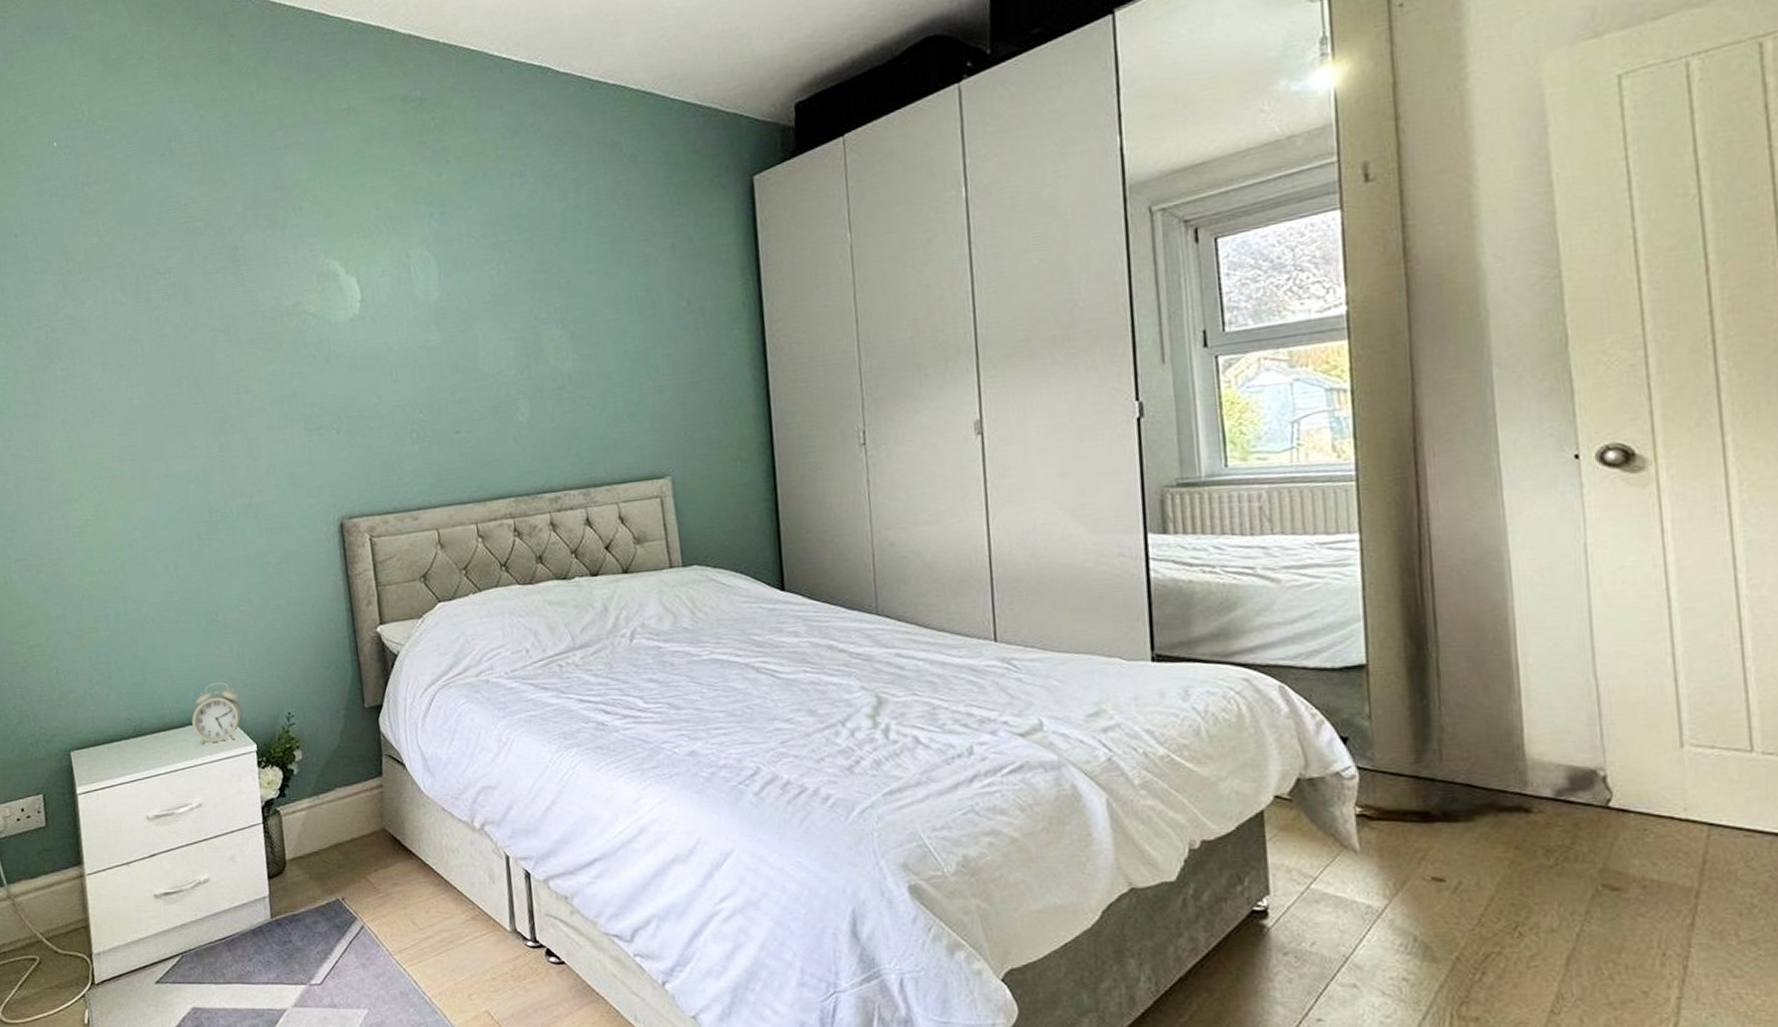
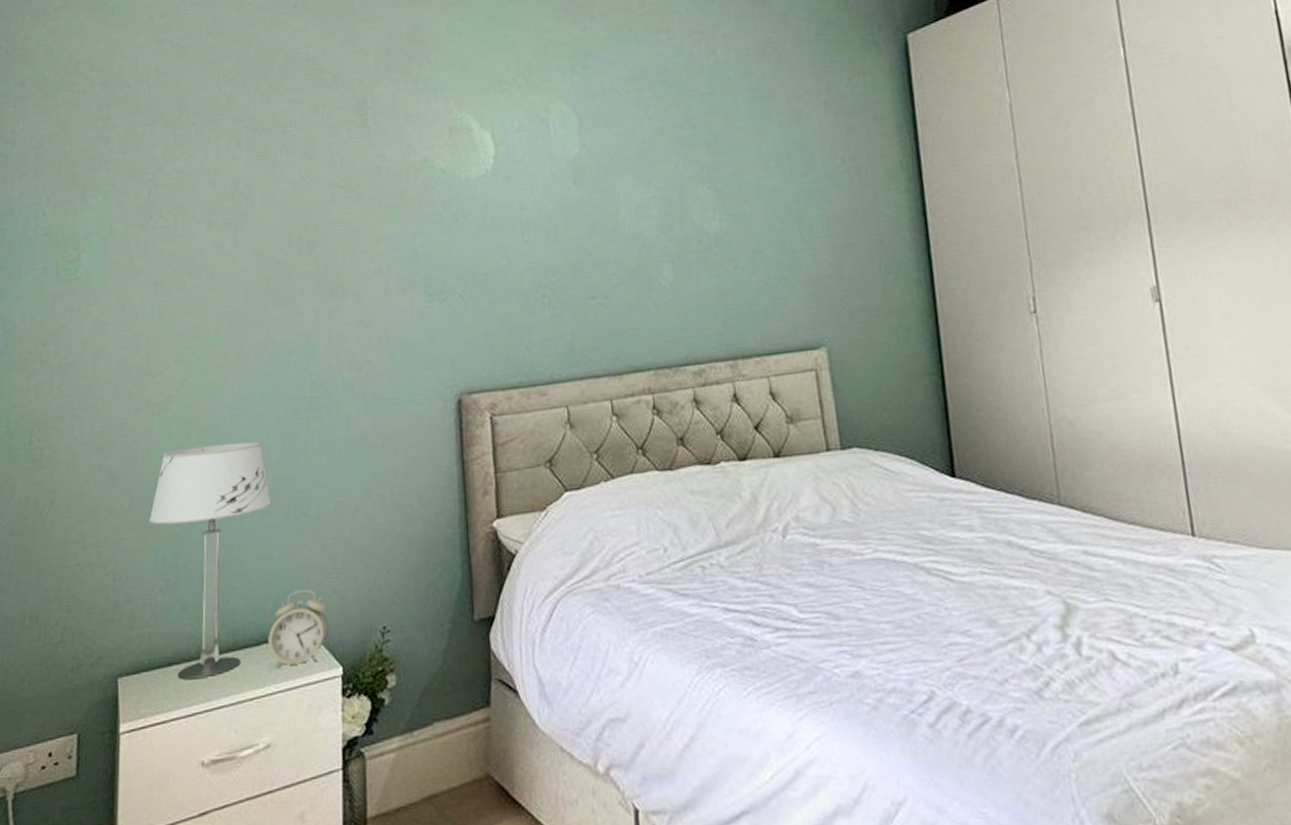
table lamp: none [80,559,185,754] -> present [148,441,272,680]

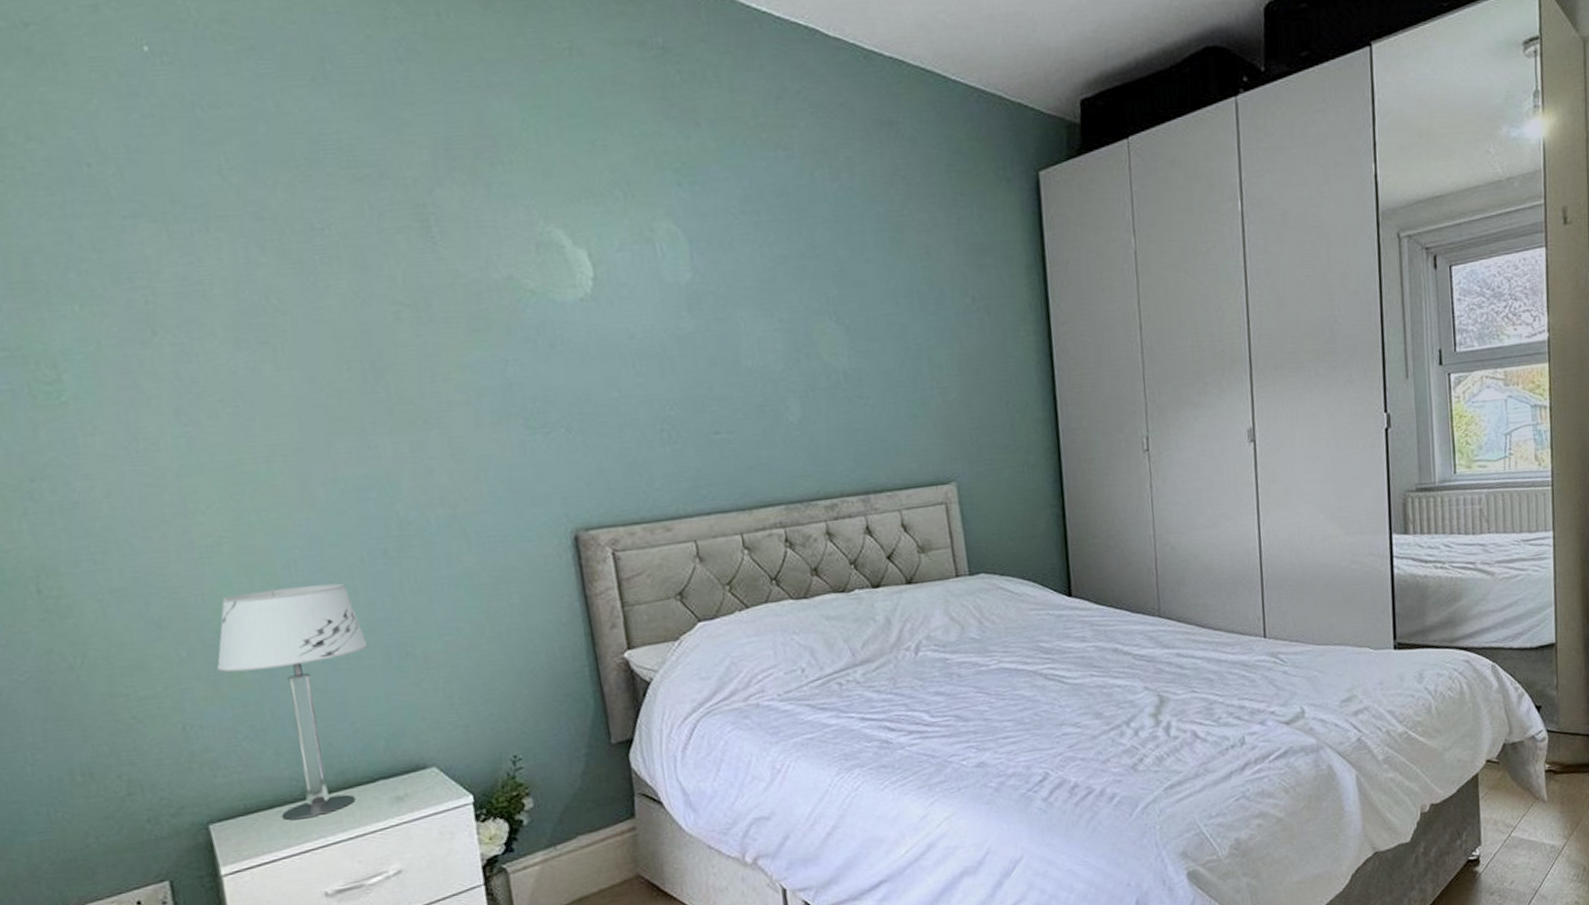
alarm clock: present [268,590,329,668] -> none [383,726,453,801]

